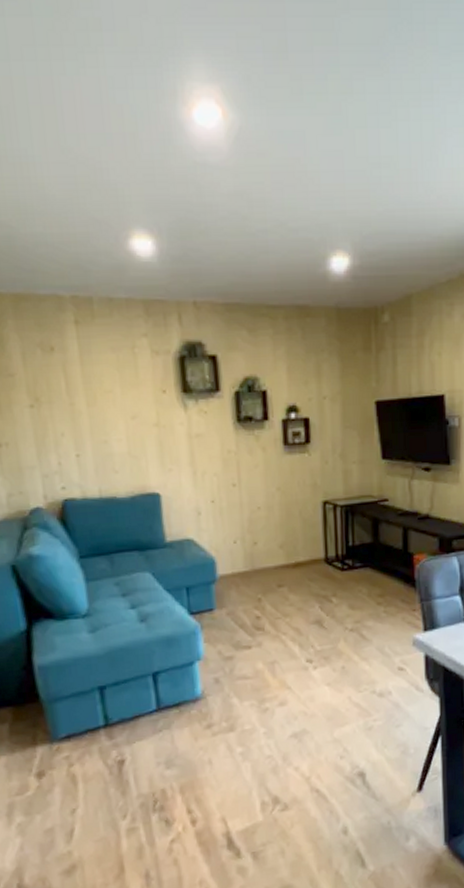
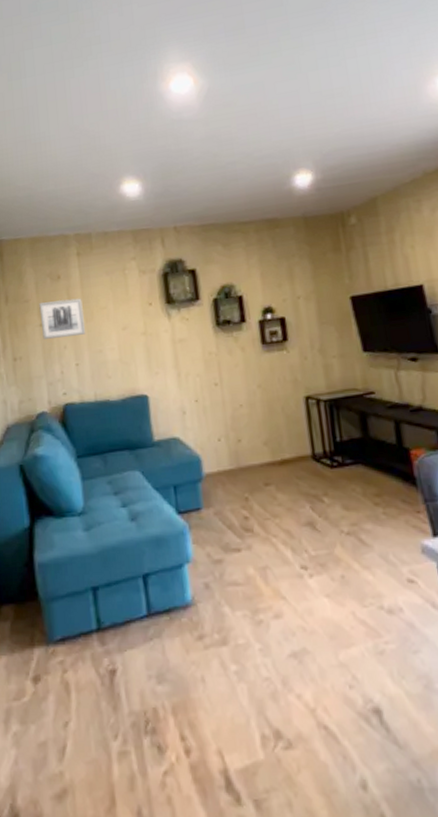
wall art: none [28,377,88,424] -> present [39,298,86,339]

